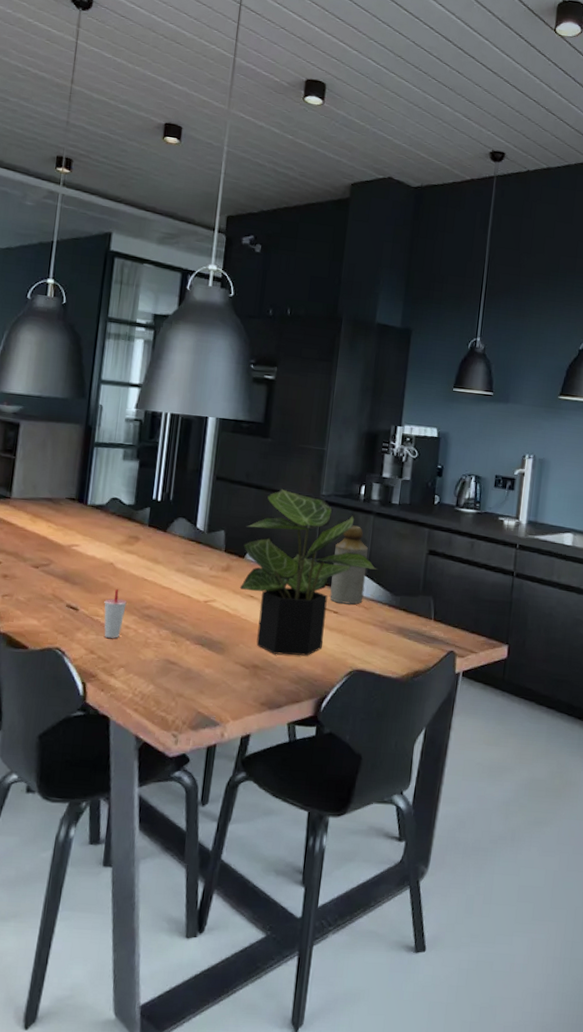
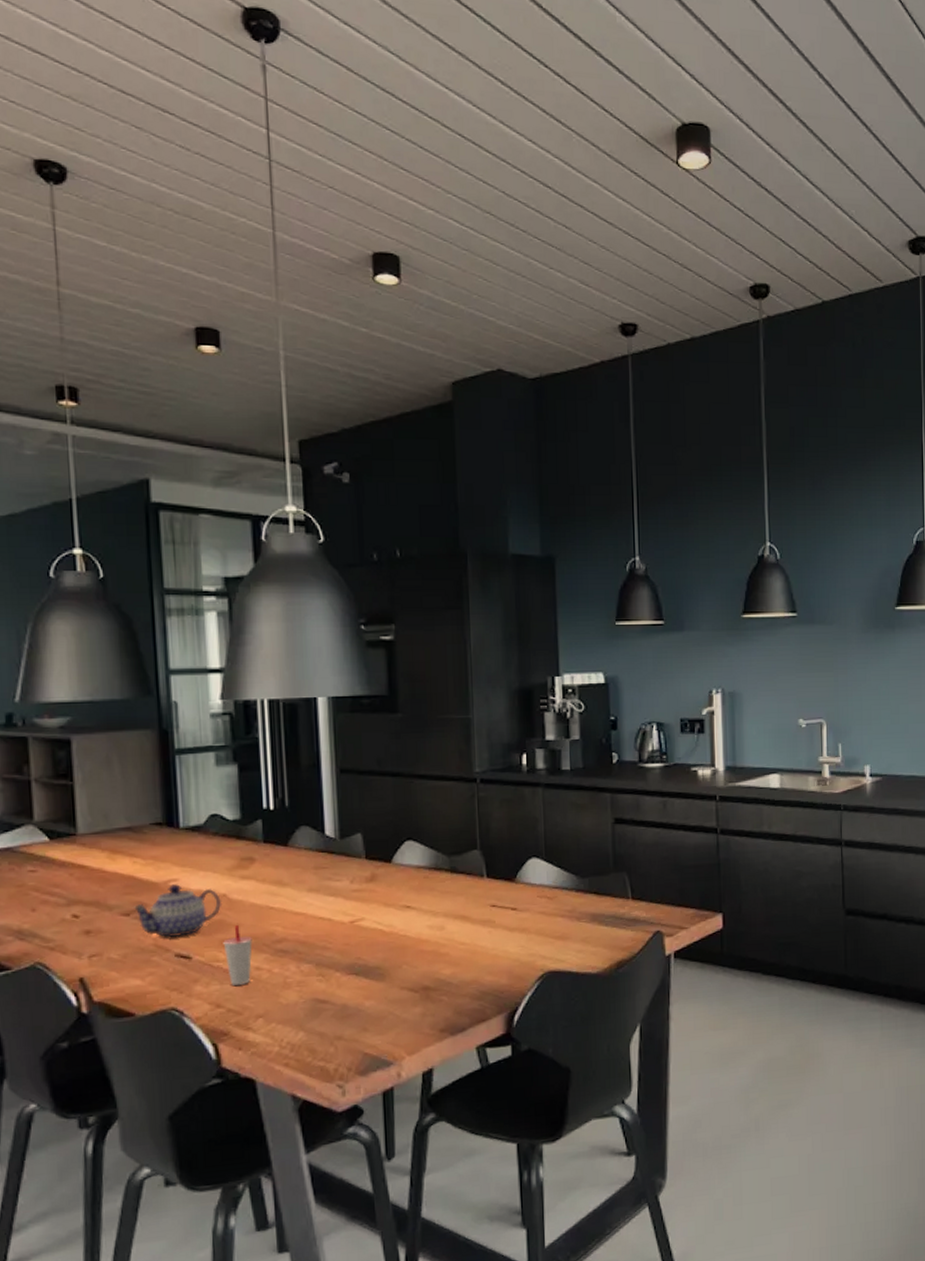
teapot: none [43,549,109,592] -> present [134,884,222,938]
potted plant: present [239,488,379,656] -> none [385,771,557,970]
bottle: present [329,525,369,605] -> none [501,803,545,898]

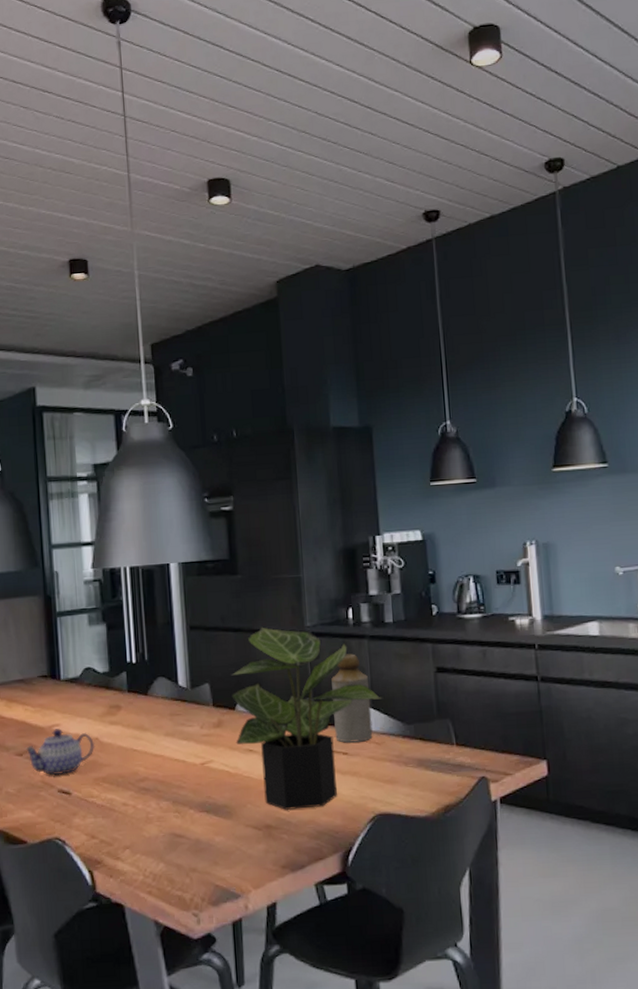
cup: present [223,925,253,985] -> none [96,765,120,819]
potted plant: none [385,771,557,970] -> present [229,627,384,810]
bottle: none [501,803,545,898] -> present [331,654,373,743]

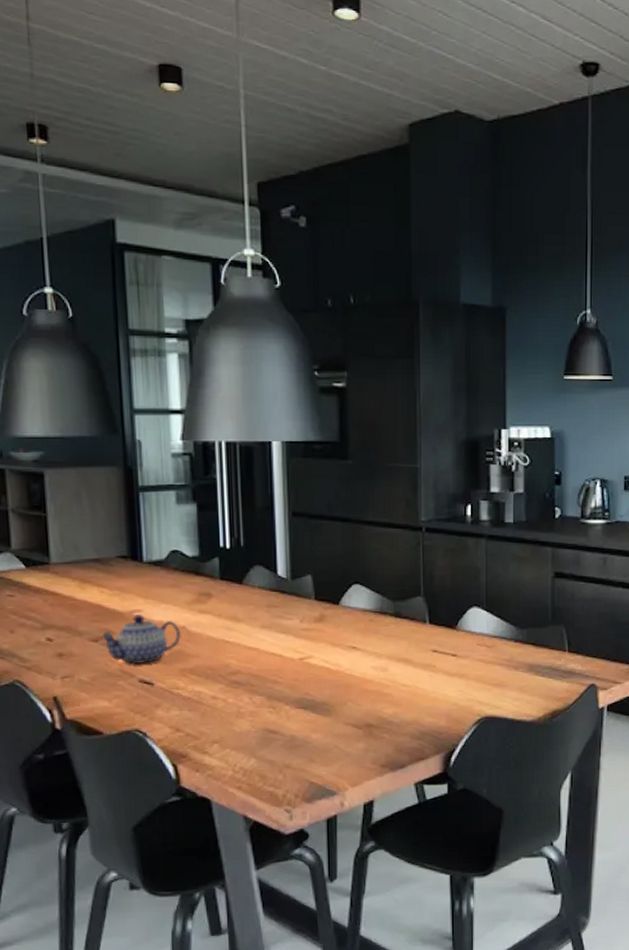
potted plant: present [229,627,384,810] -> none [334,518,498,709]
bottle: present [331,654,373,743] -> none [444,553,484,644]

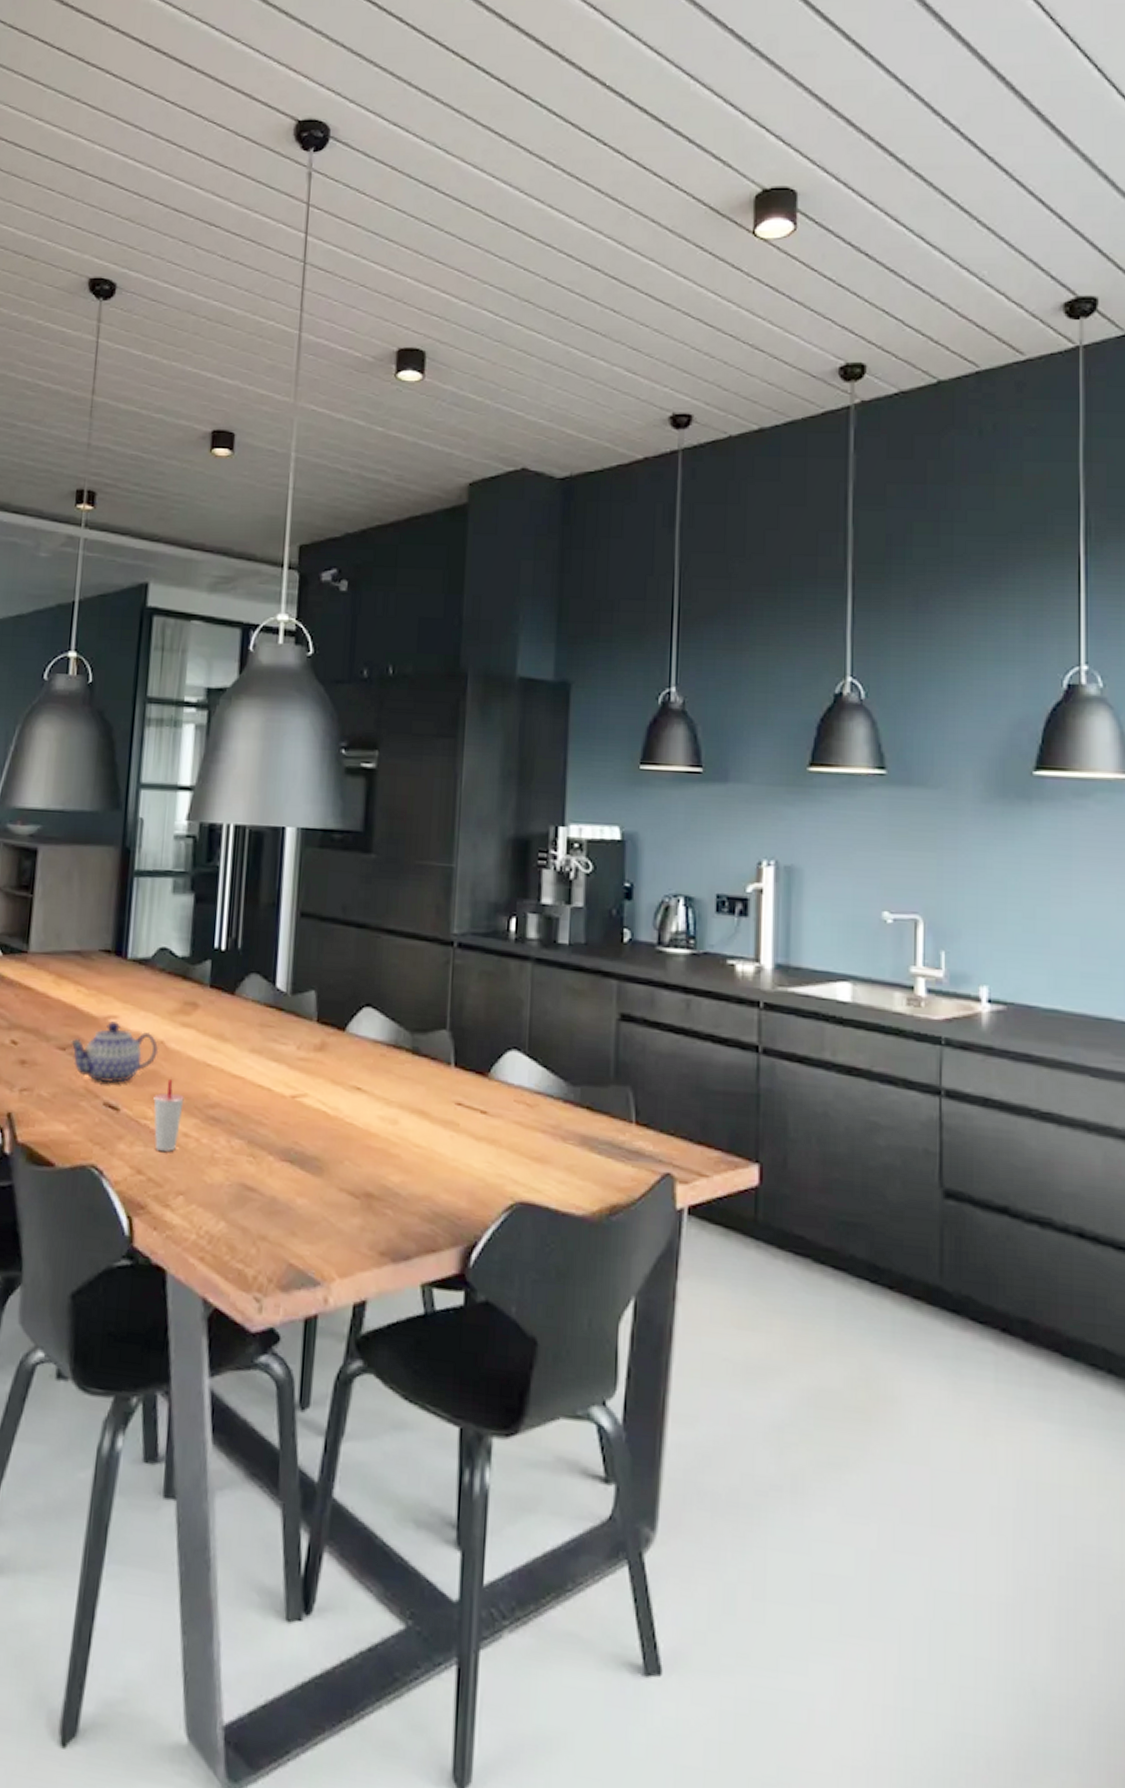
cup: none [182,656,209,712] -> present [153,1080,184,1151]

